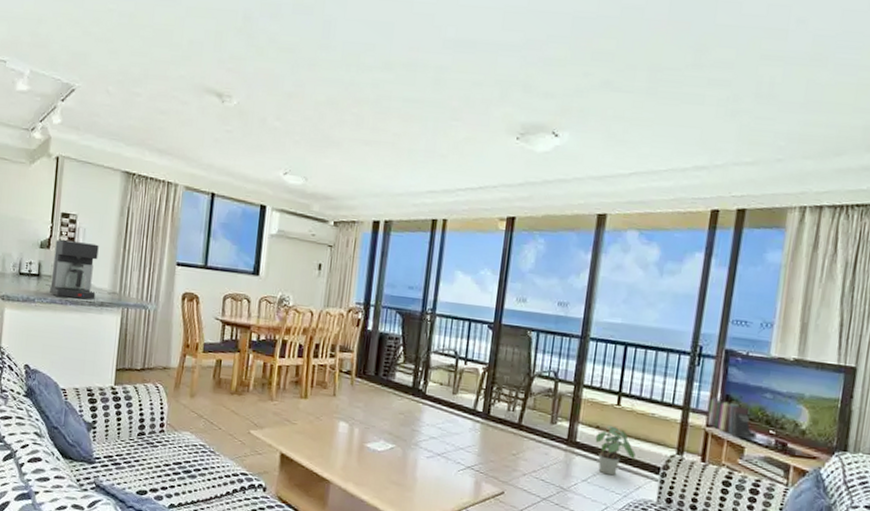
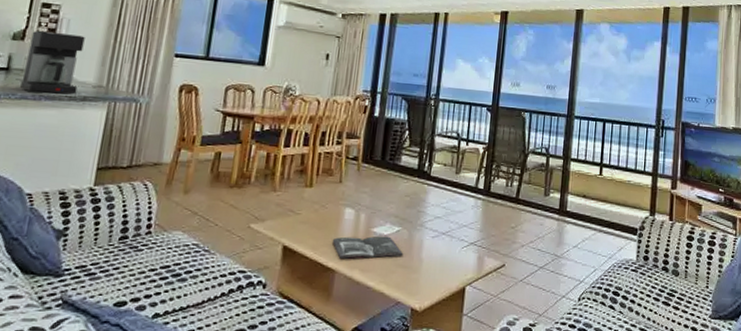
magazine: none [326,449,397,474] -> present [332,236,404,260]
potted plant: present [595,426,636,476] -> none [582,194,617,240]
books: present [707,397,758,440] -> none [672,163,710,198]

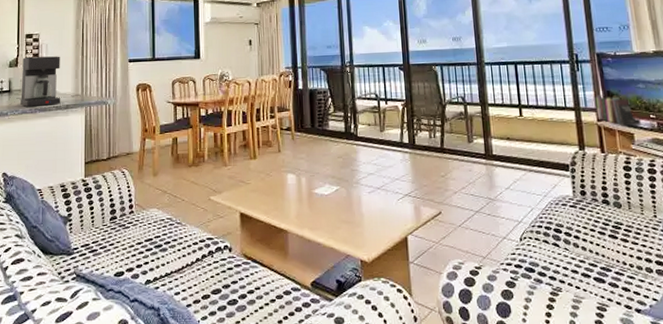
magazine: present [332,236,404,260] -> none [280,196,345,221]
books: none [672,163,710,198] -> present [595,95,641,126]

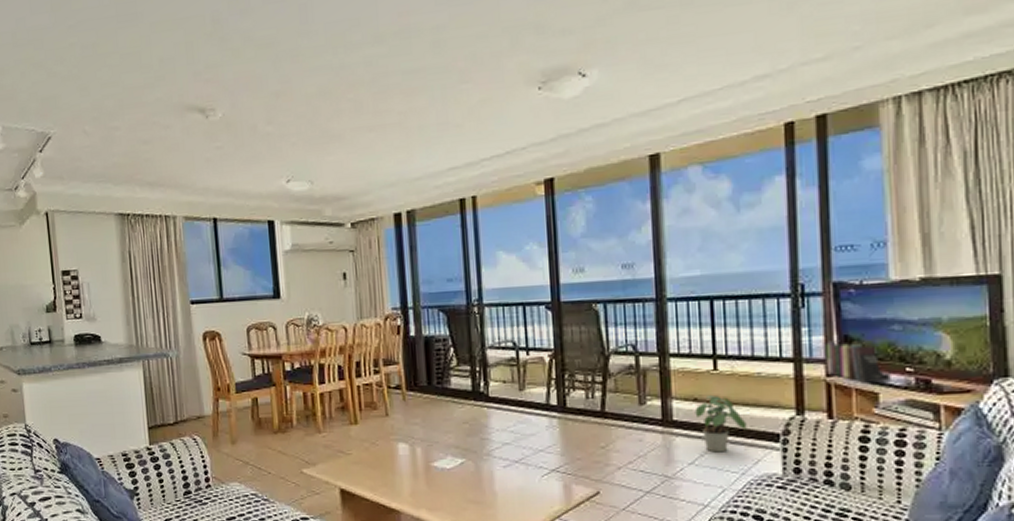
coffee maker: present [20,56,61,108] -> none [61,297,113,362]
potted plant: none [508,135,546,180] -> present [695,395,747,453]

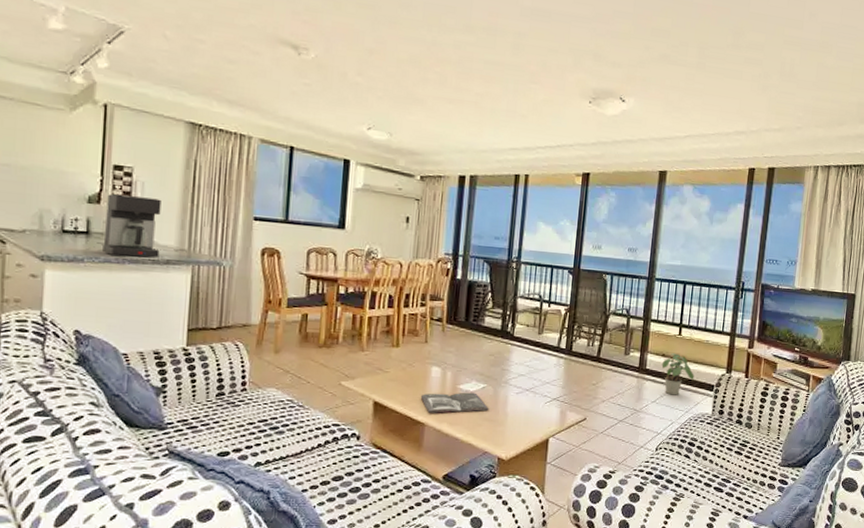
coffee maker: none [61,297,113,362] -> present [102,193,161,258]
magazine: none [390,470,473,499] -> present [420,392,489,414]
books: present [825,340,891,383] -> none [749,324,786,356]

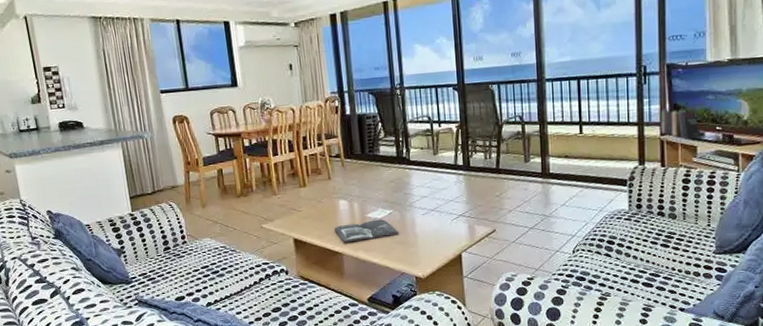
coffee maker: present [102,193,161,258] -> none [45,89,95,145]
potted plant: present [661,353,694,395] -> none [566,153,604,196]
books: none [749,324,786,356] -> present [660,108,706,140]

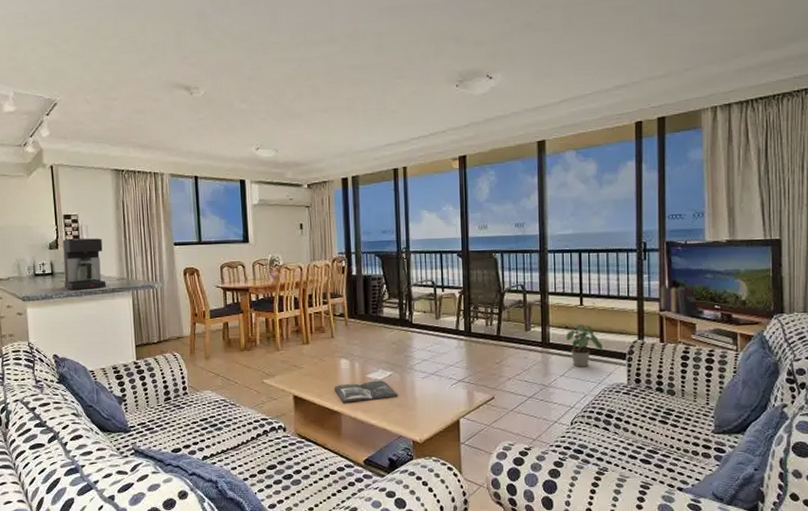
coffee maker: none [45,89,95,145] -> present [62,238,106,291]
potted plant: none [566,153,604,196] -> present [566,324,603,367]

